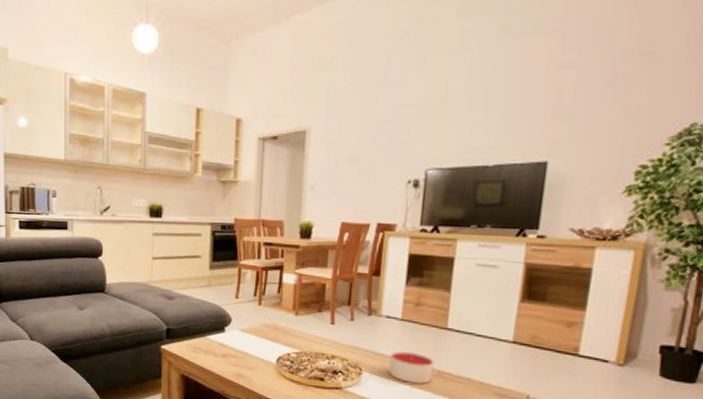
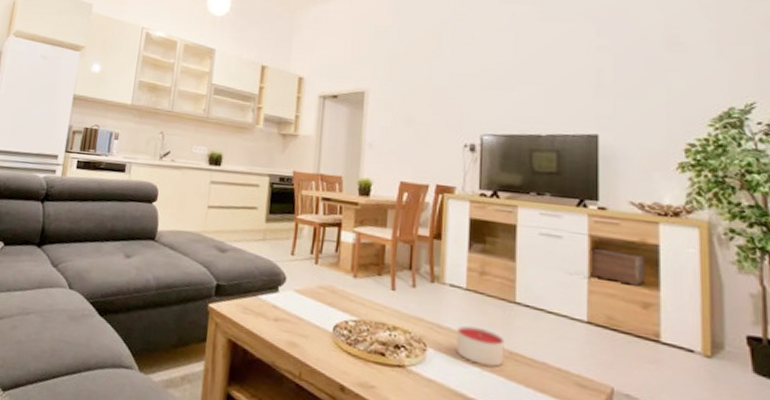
decorative box: none [519,275,577,309] -> present [589,248,646,288]

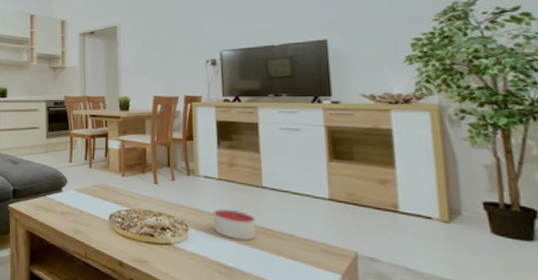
decorative box: present [589,248,646,288] -> none [326,136,382,167]

